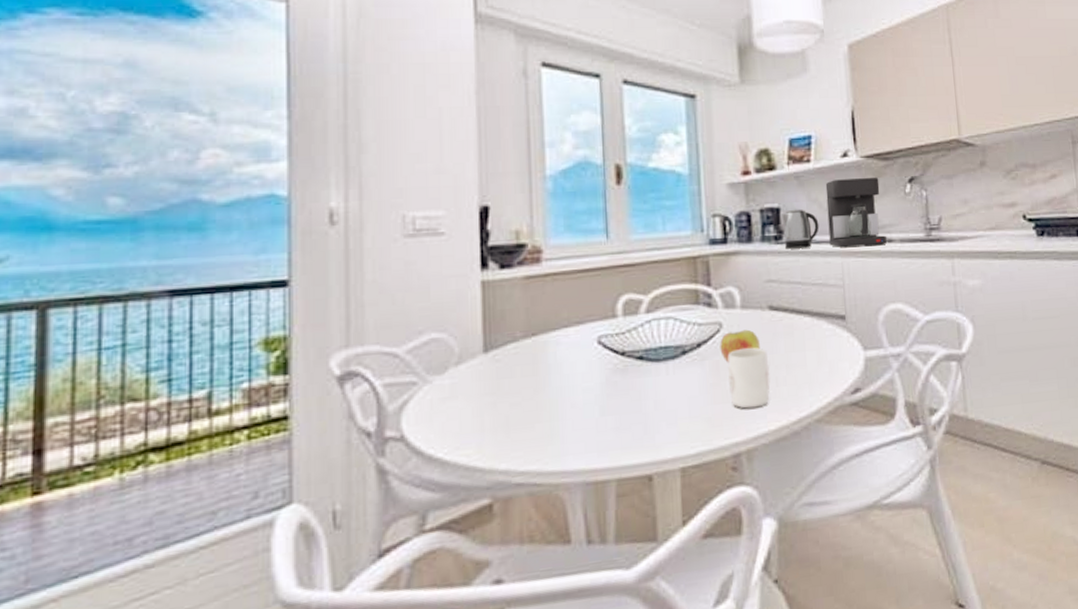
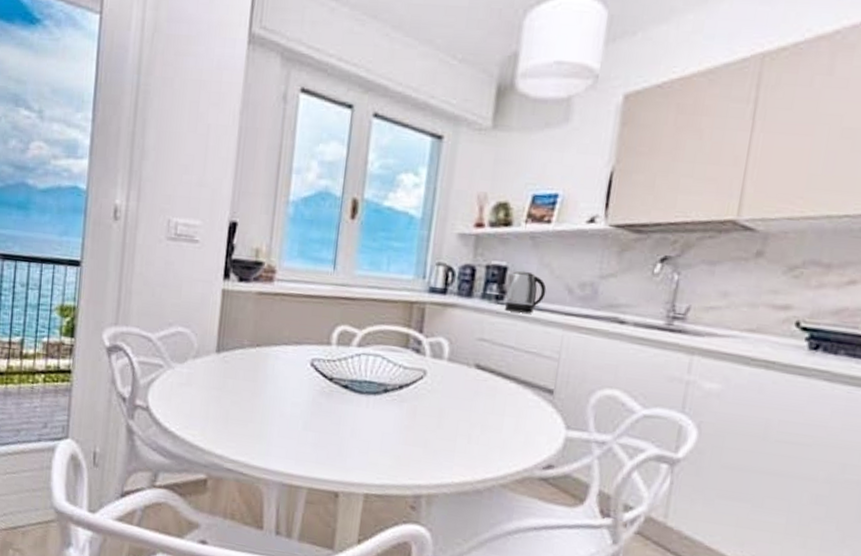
apple: present [720,329,760,363] -> none [420,381,460,410]
mug: present [727,348,771,409] -> none [421,399,465,458]
coffee maker: present [825,177,887,248] -> none [553,246,625,326]

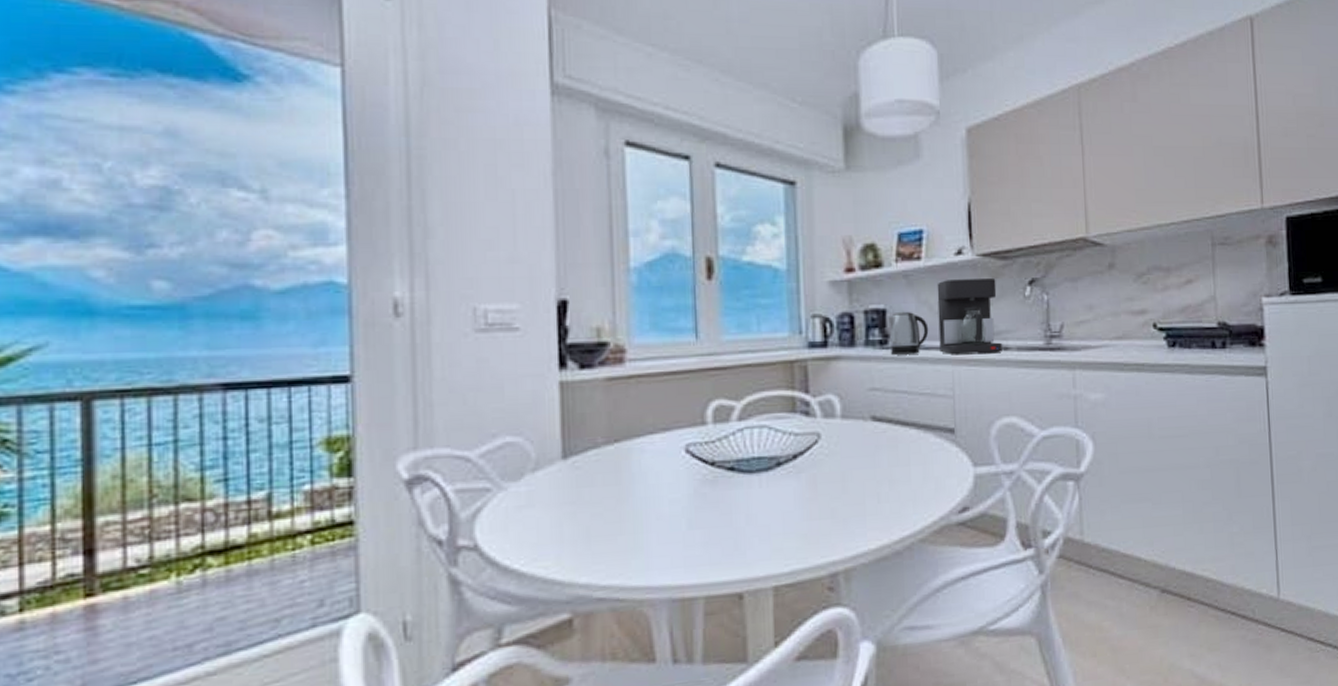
coffee maker: none [553,246,625,326] -> present [937,277,1002,355]

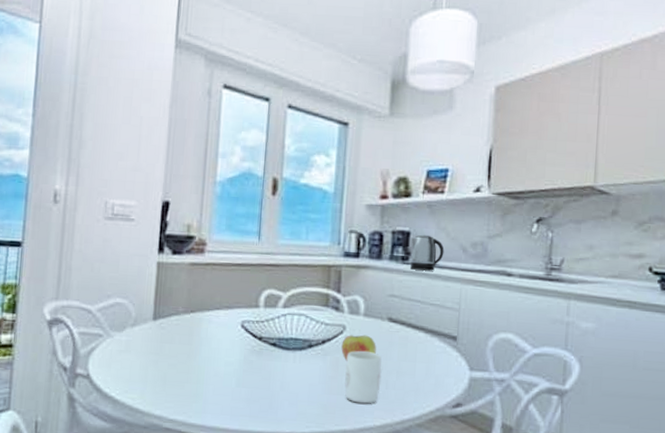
apple: none [817,441,861,477] -> present [341,335,376,361]
mug: none [825,461,872,526] -> present [344,351,382,404]
coffee maker: present [937,277,1002,355] -> none [451,212,507,278]

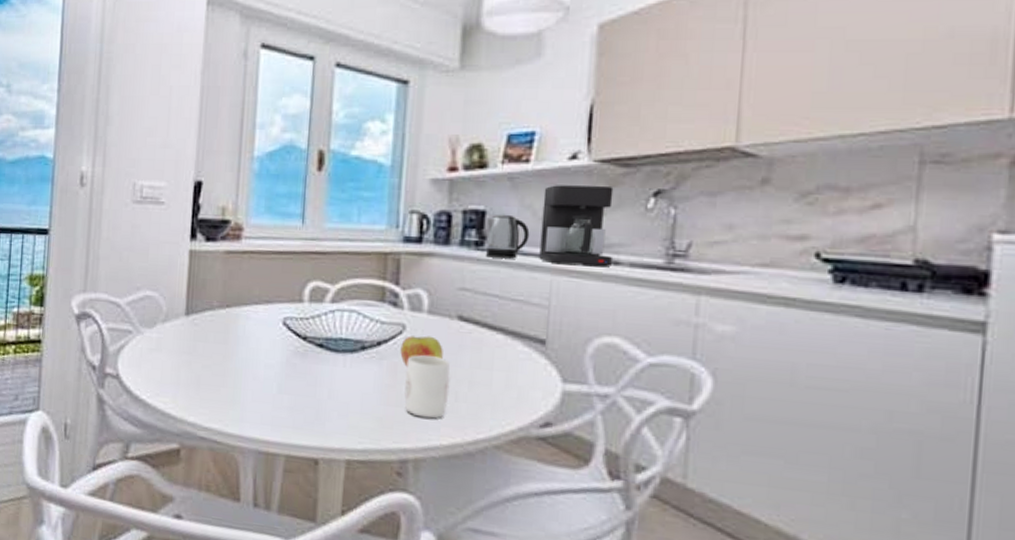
coffee maker: none [451,212,507,278] -> present [539,185,614,268]

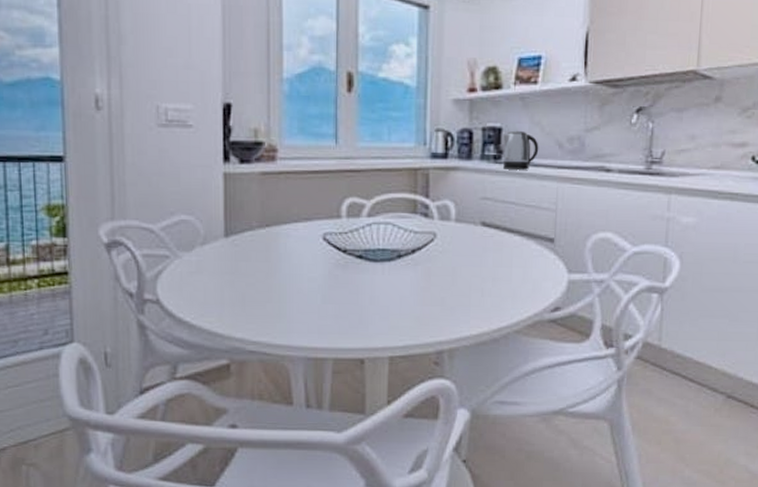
apple: present [400,335,443,367] -> none [433,241,470,270]
mug: present [403,355,451,419] -> none [437,259,477,313]
coffee maker: present [539,185,614,268] -> none [547,103,606,174]

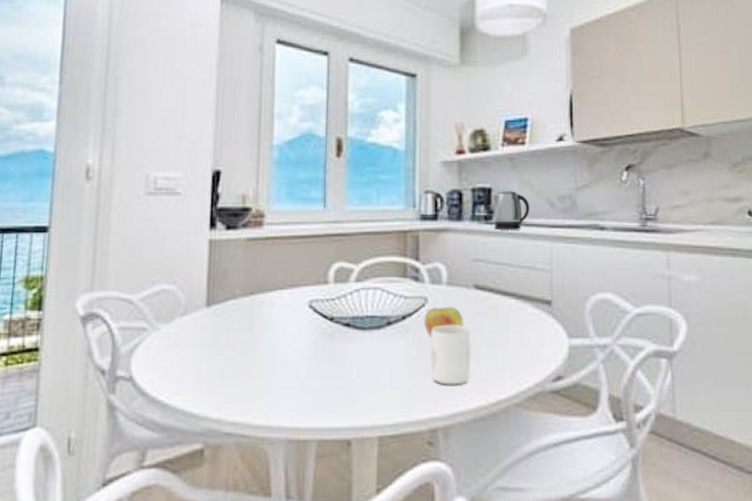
apple: none [433,241,470,270] -> present [424,306,463,338]
mug: none [437,259,477,313] -> present [429,325,471,385]

